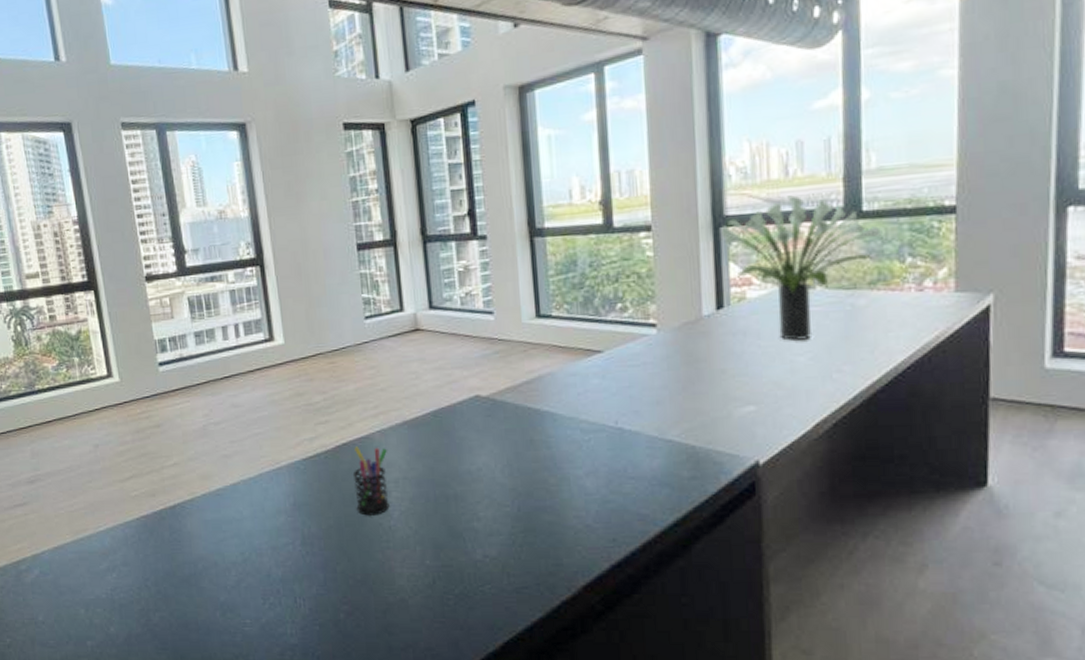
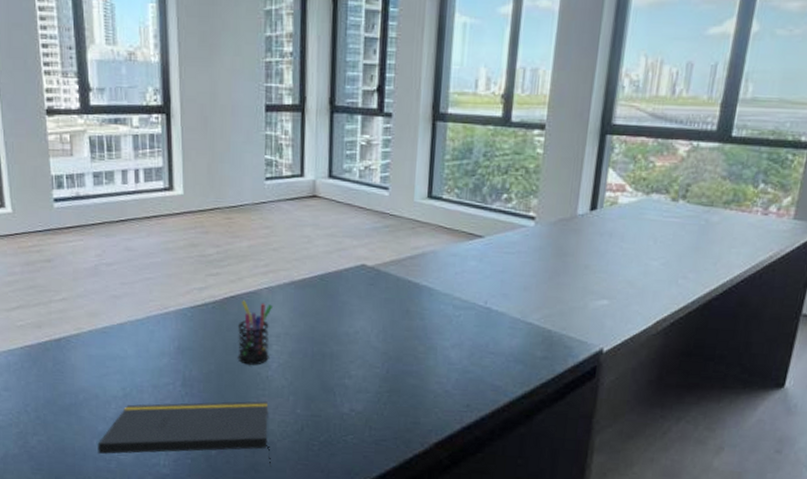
notepad: none [220,554,406,628] -> present [97,401,272,467]
potted plant: present [721,195,881,341] -> none [606,113,744,247]

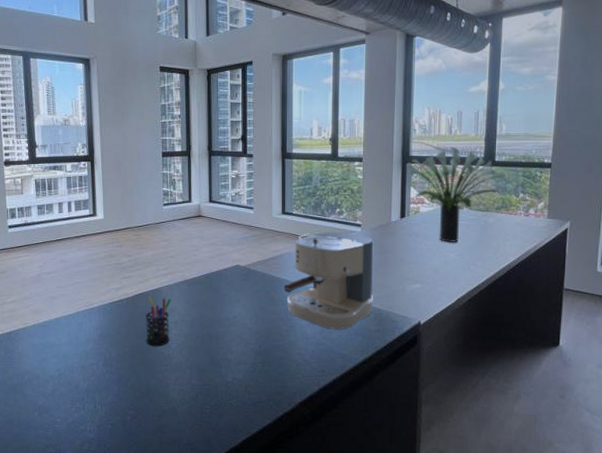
notepad: present [97,401,272,467] -> none [38,375,174,428]
coffee maker: none [423,224,550,354] -> present [283,232,374,329]
potted plant: none [606,113,744,247] -> present [407,147,506,242]

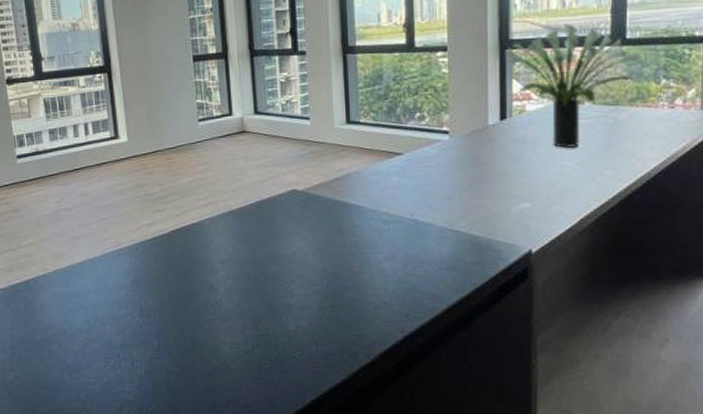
pen holder: present [145,296,171,346] -> none [184,232,216,291]
coffee maker: present [283,232,374,329] -> none [352,142,470,263]

